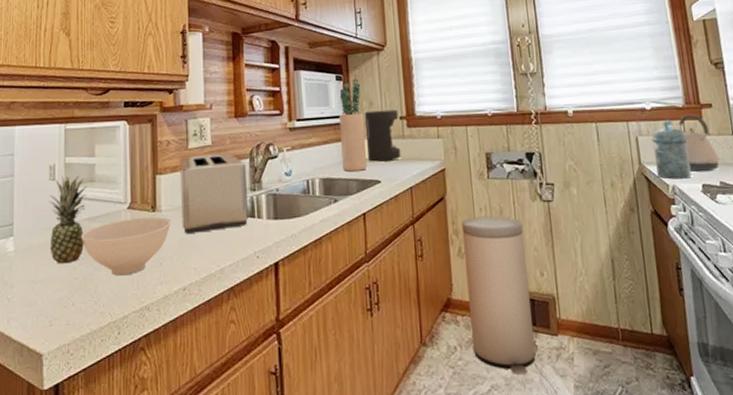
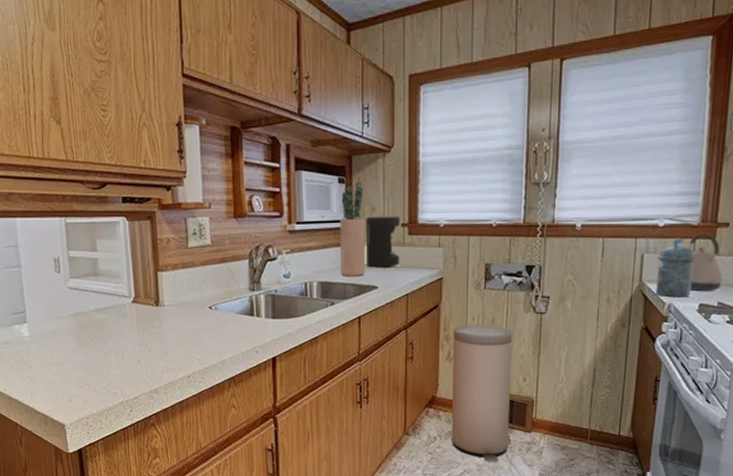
fruit: present [49,175,88,264] -> none [57,268,94,350]
bowl: present [81,217,171,276] -> none [90,311,174,362]
toaster: present [179,152,249,234] -> none [180,252,248,328]

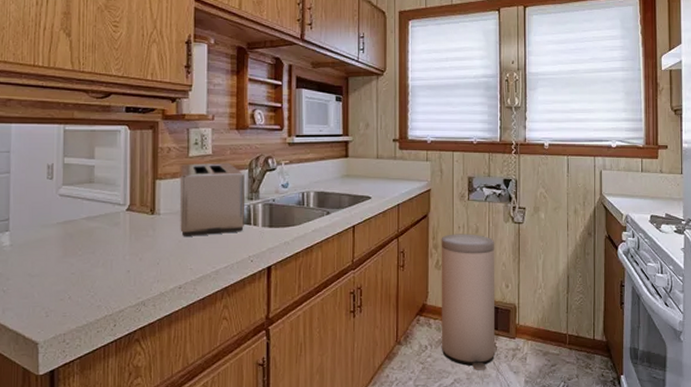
toaster: none [180,252,248,328] -> present [179,162,246,236]
vase: present [340,177,366,276] -> none [337,96,360,187]
coffee maker: present [365,216,400,268] -> none [360,132,392,179]
canister: present [656,237,696,298] -> none [613,157,645,210]
kettle: present [689,233,724,291] -> none [638,153,668,204]

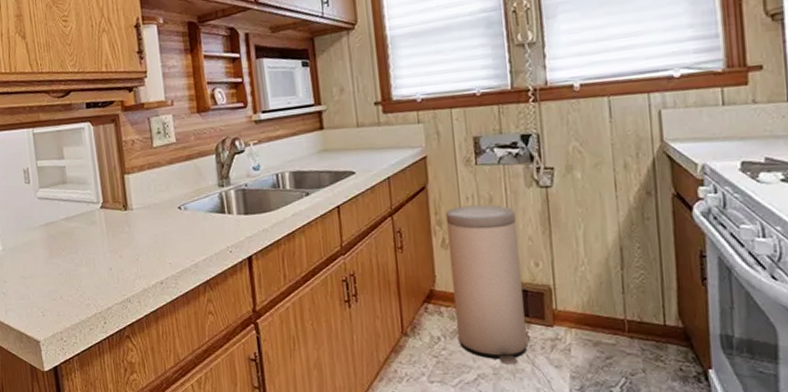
toaster: present [179,162,246,236] -> none [145,149,219,231]

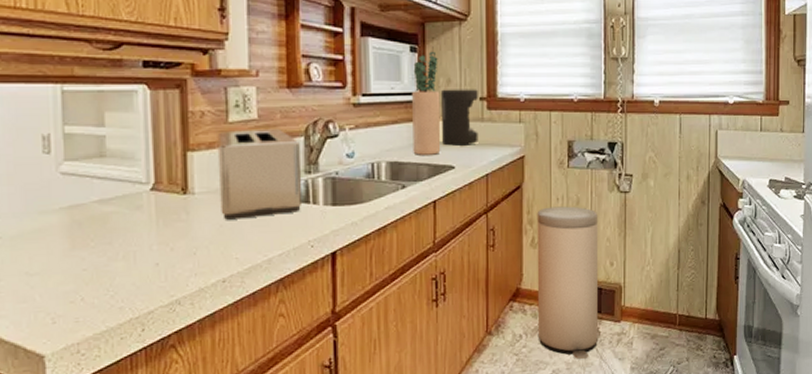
toaster: none [145,149,219,231] -> present [217,128,303,220]
vase: none [306,59,340,164] -> present [412,46,441,155]
coffee maker: none [334,94,377,152] -> present [440,89,478,146]

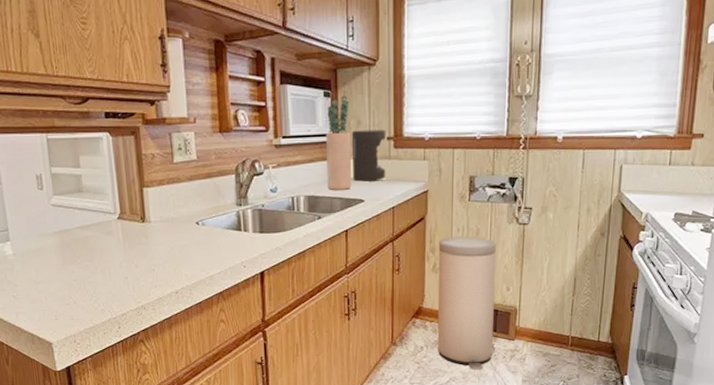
toaster: present [217,128,303,220] -> none [165,167,236,244]

